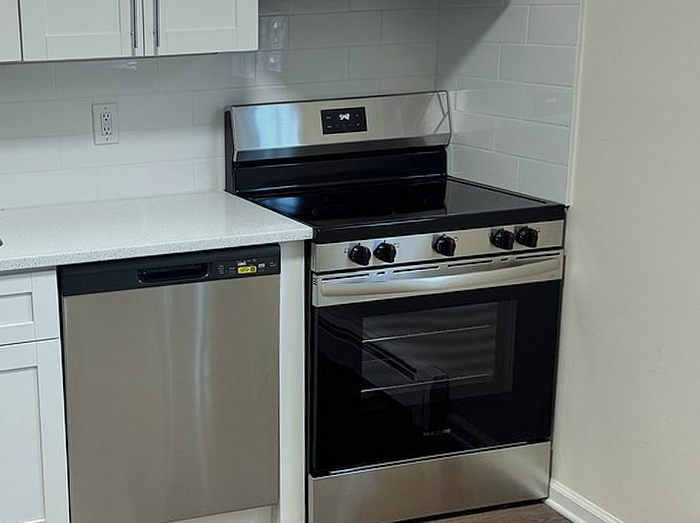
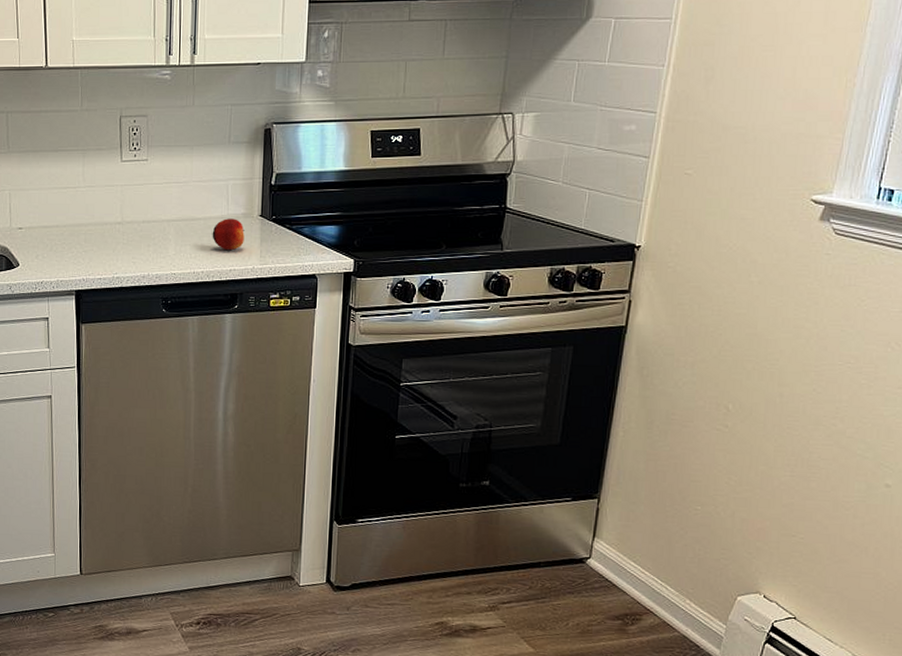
apple: none [181,194,211,224] -> present [212,219,244,251]

